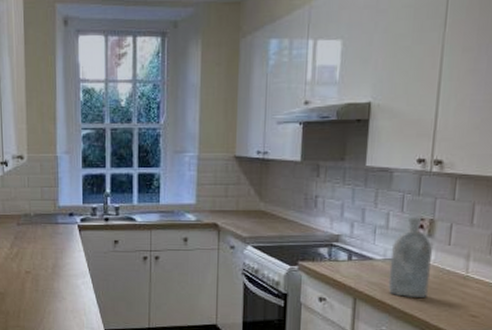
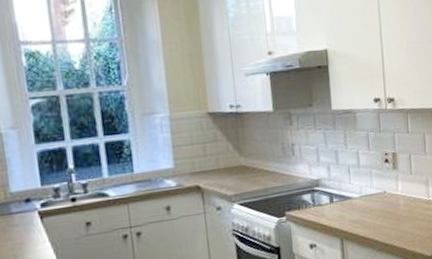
bottle: present [388,217,432,298] -> none [365,152,402,230]

